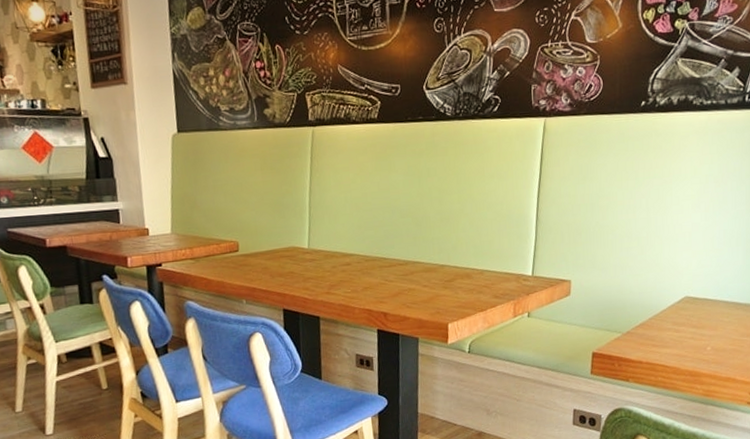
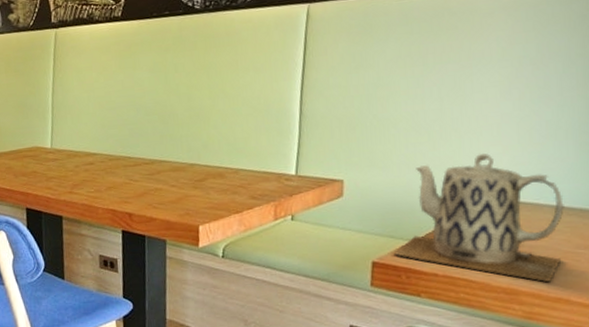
teapot: none [609,257,734,365] -> present [393,153,564,283]

